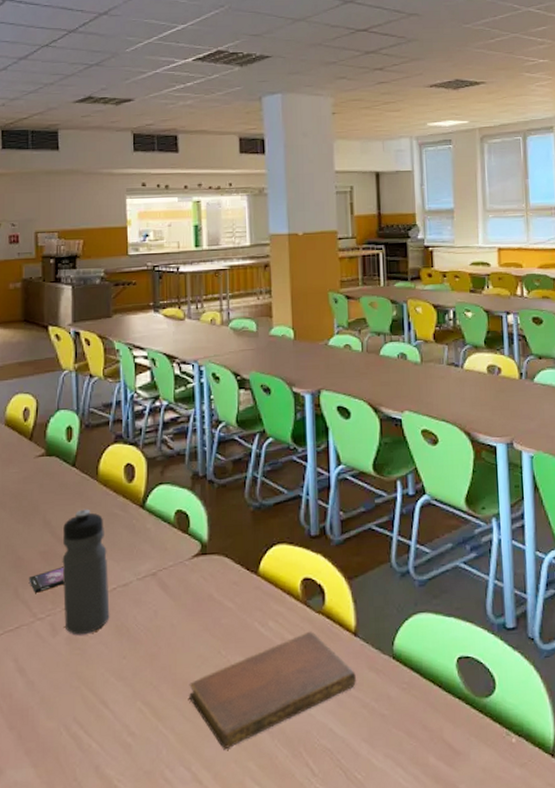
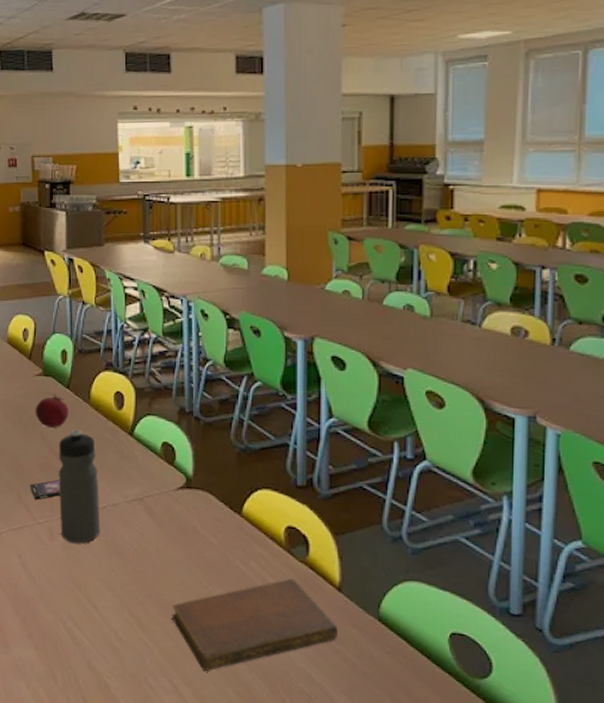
fruit: none [36,473,74,511] -> present [35,393,68,428]

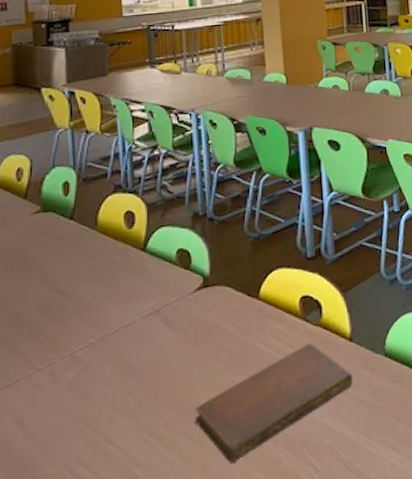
smartphone: present [29,479,60,500] -> none [26,316,65,346]
fruit: present [35,393,68,428] -> none [32,227,73,265]
water bottle: present [58,429,100,544] -> none [61,258,113,380]

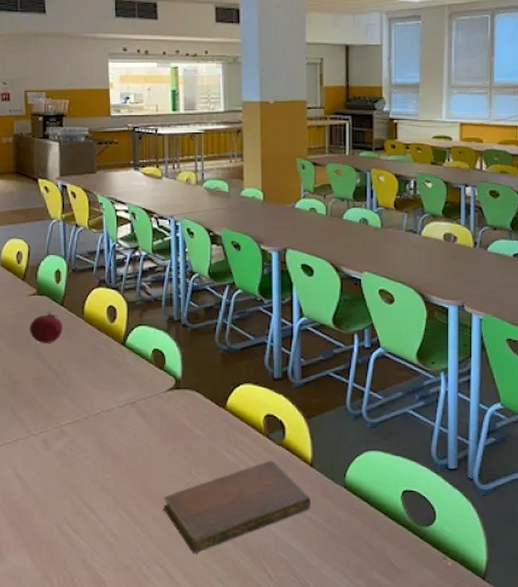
fruit: none [32,227,73,265] -> present [29,311,63,343]

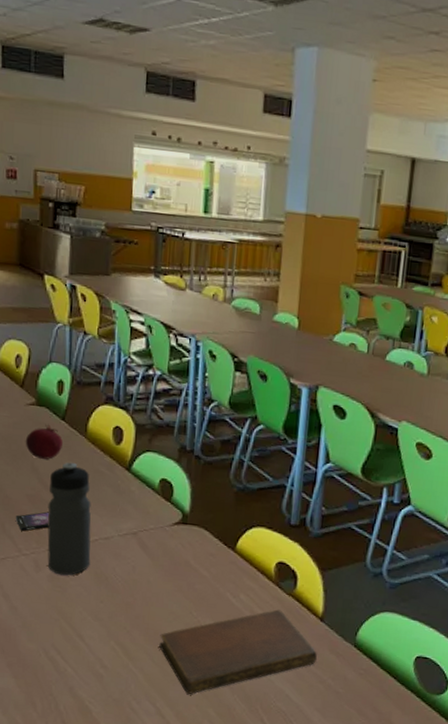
smartphone: none [24,392,55,413] -> present [15,511,50,531]
water bottle: none [53,343,95,451] -> present [47,462,91,576]

